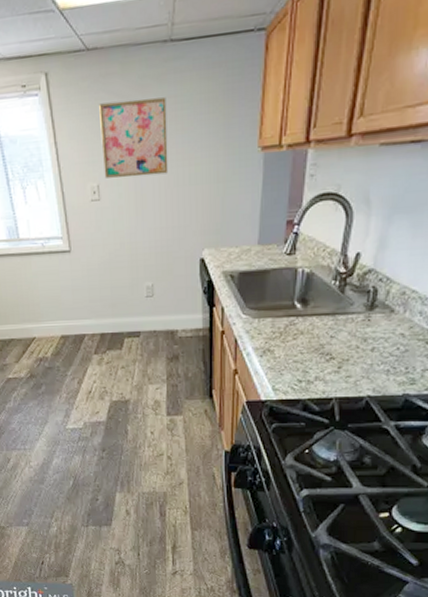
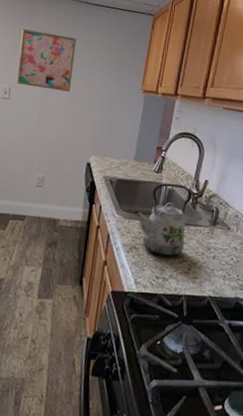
kettle: none [264,265,339,356] -> present [134,183,192,256]

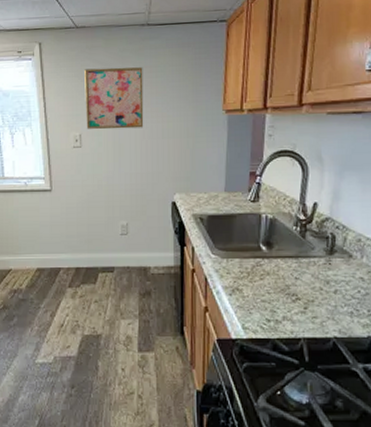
kettle: present [134,183,192,256] -> none [232,212,299,295]

